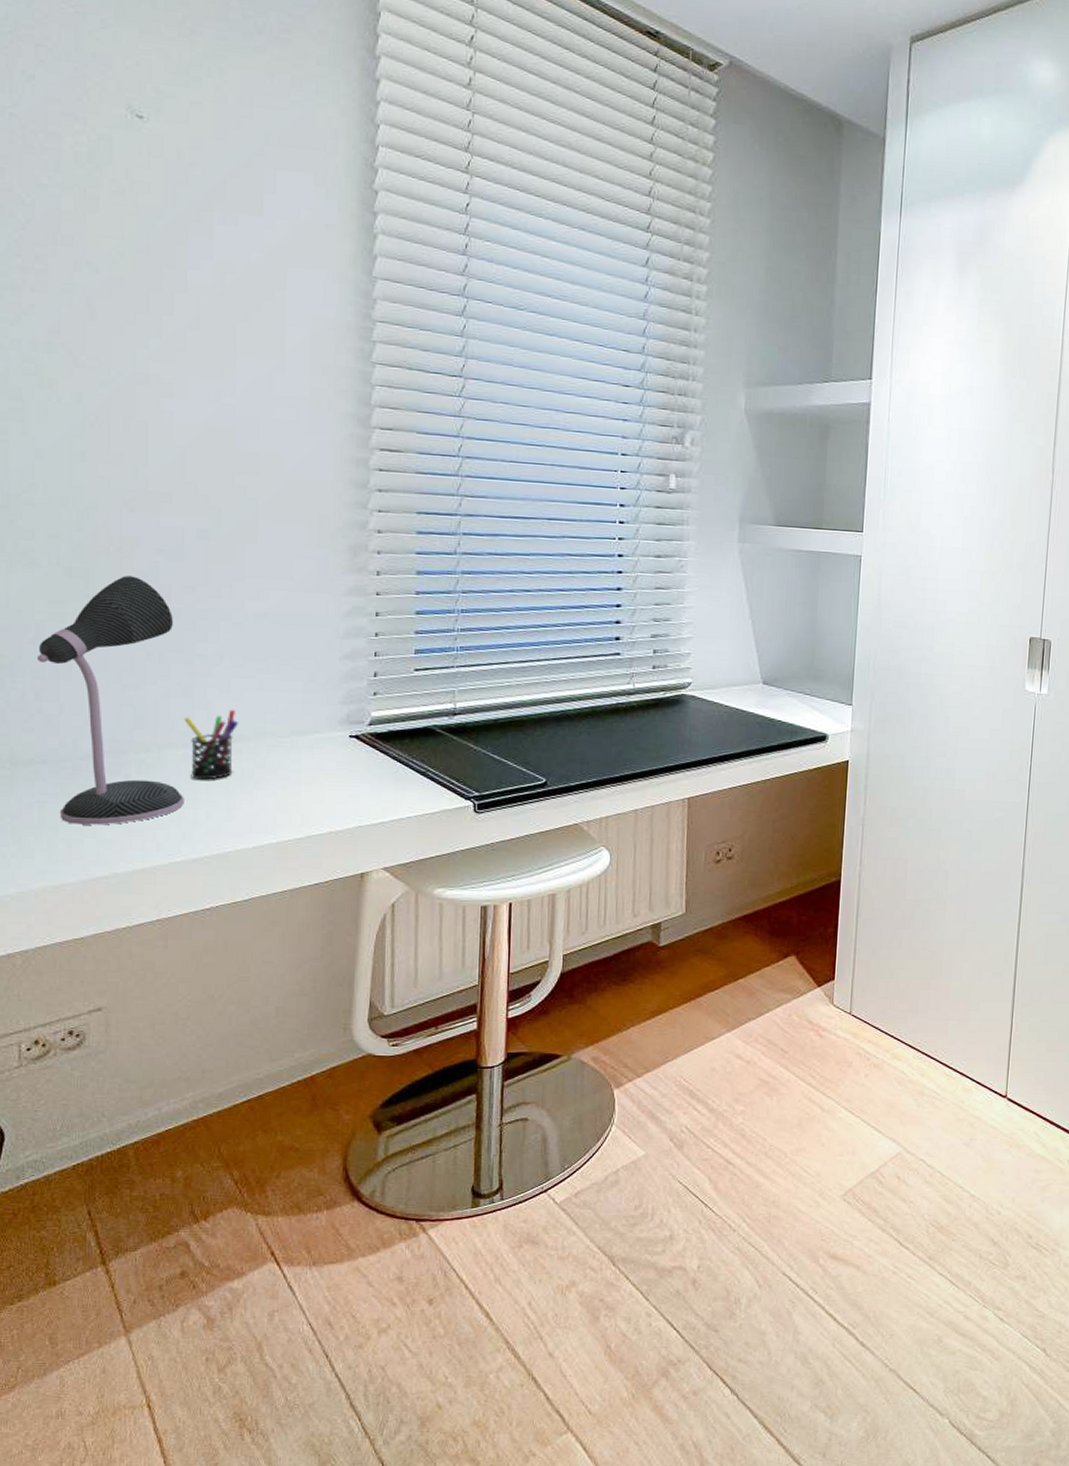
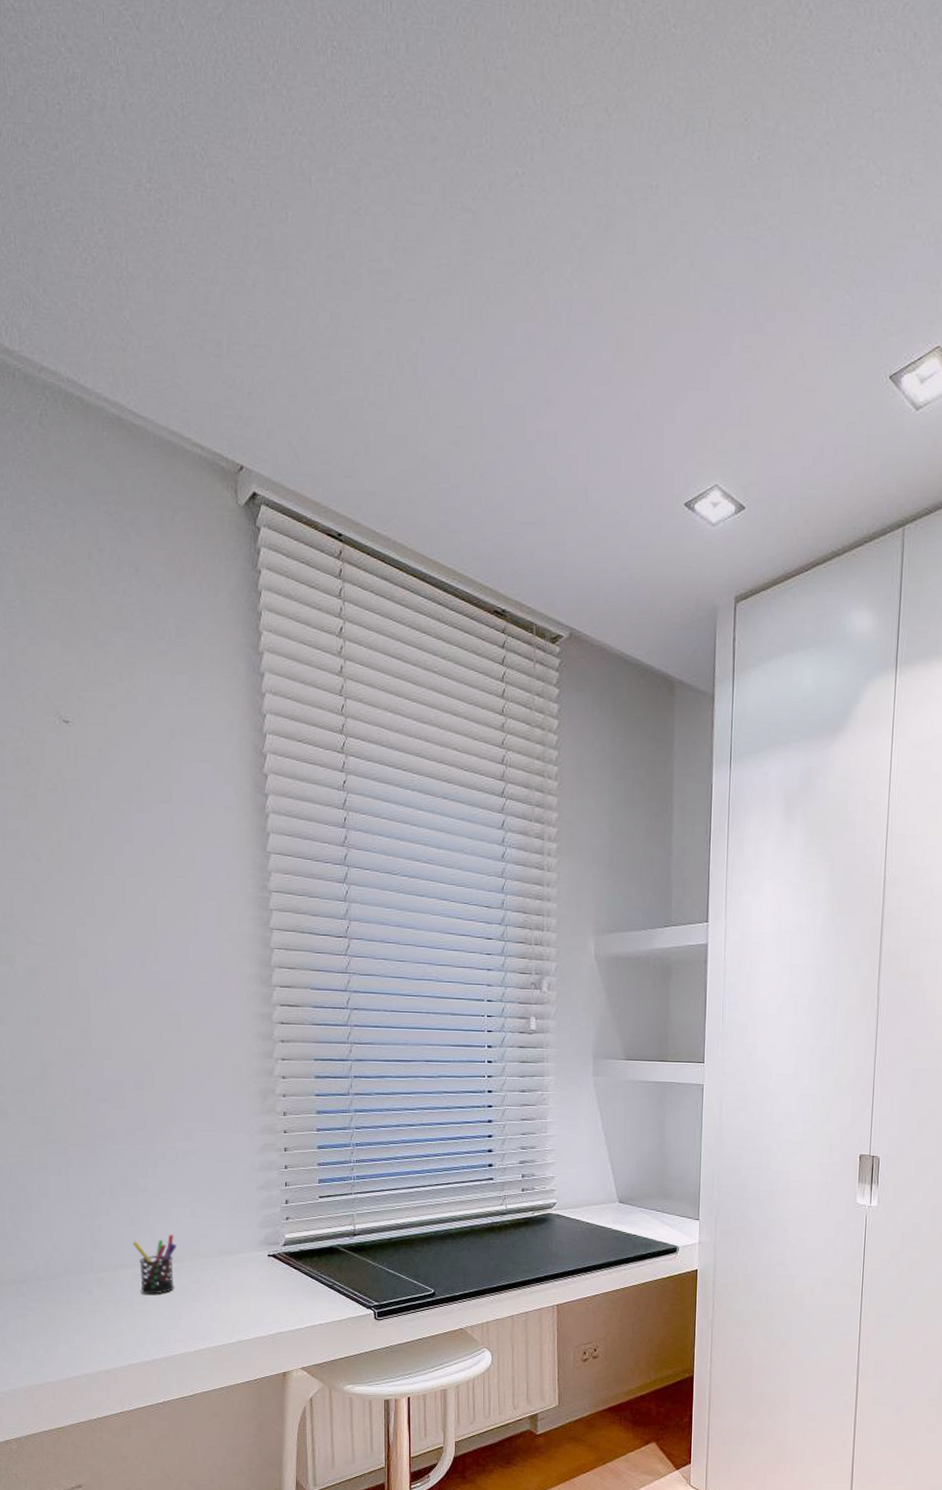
desk lamp: present [36,576,184,825] -> none [12,1122,137,1334]

